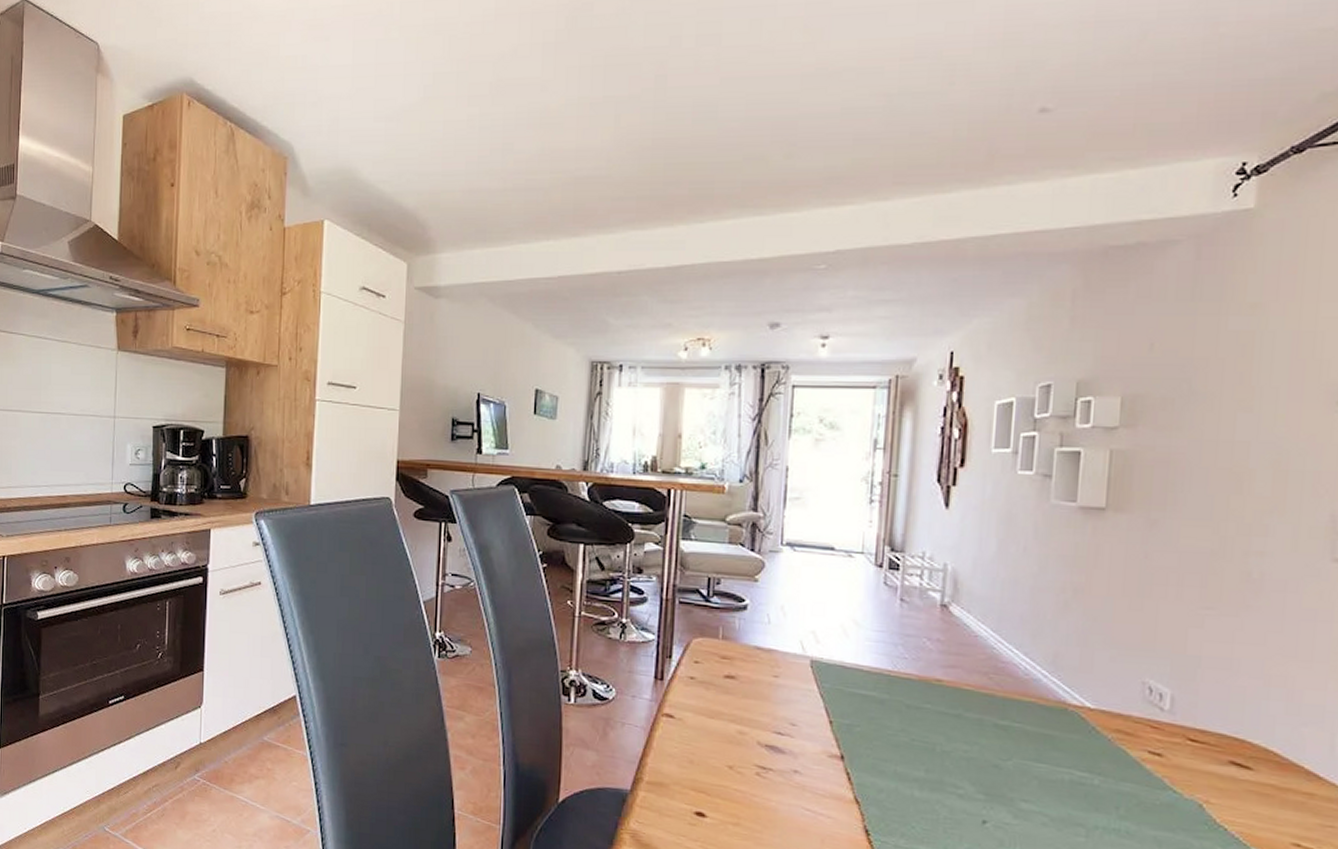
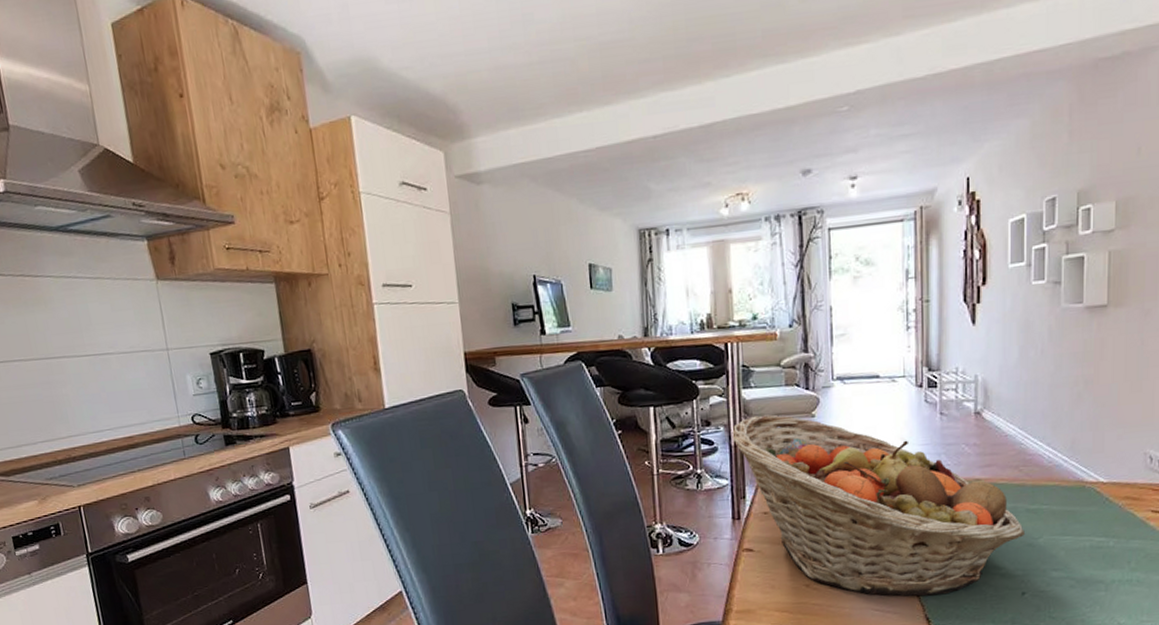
fruit basket: none [664,571,990,806] -> present [732,414,1024,597]

